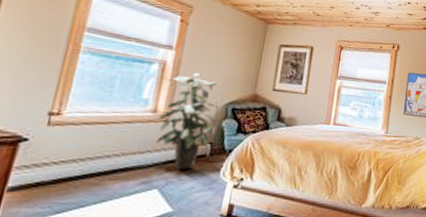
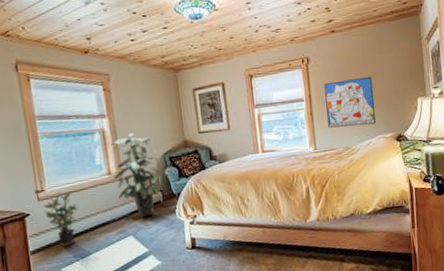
potted plant: none [50,121,100,188] -> present [42,190,79,247]

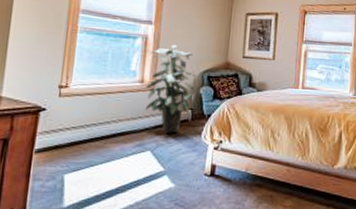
potted plant: present [42,190,79,247] -> none [62,92,100,150]

